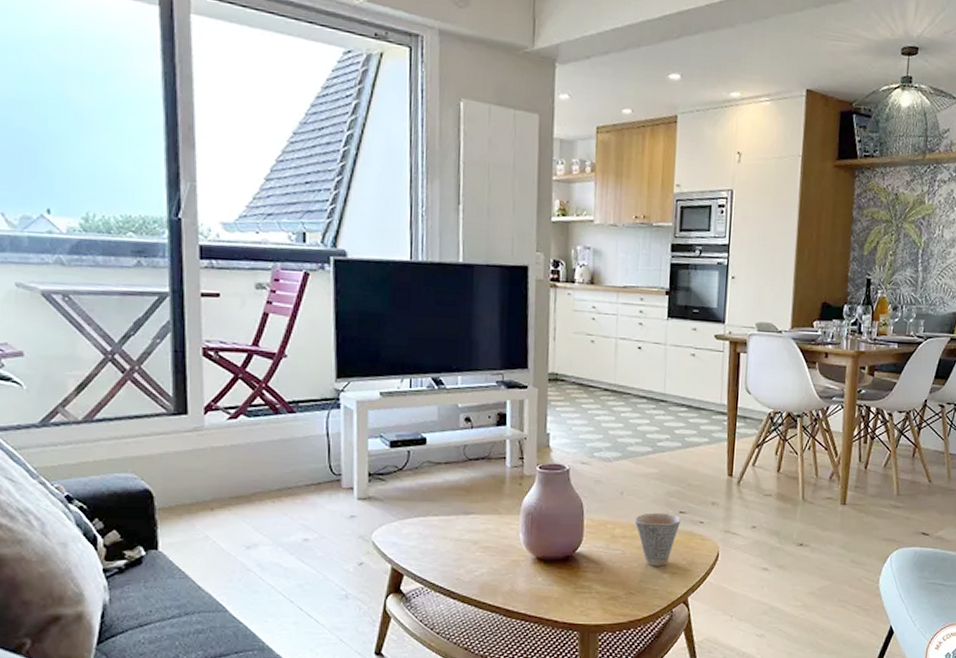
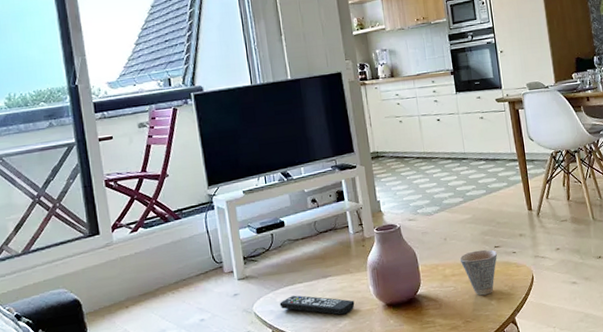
remote control: none [405,529,499,562] -> present [279,295,355,315]

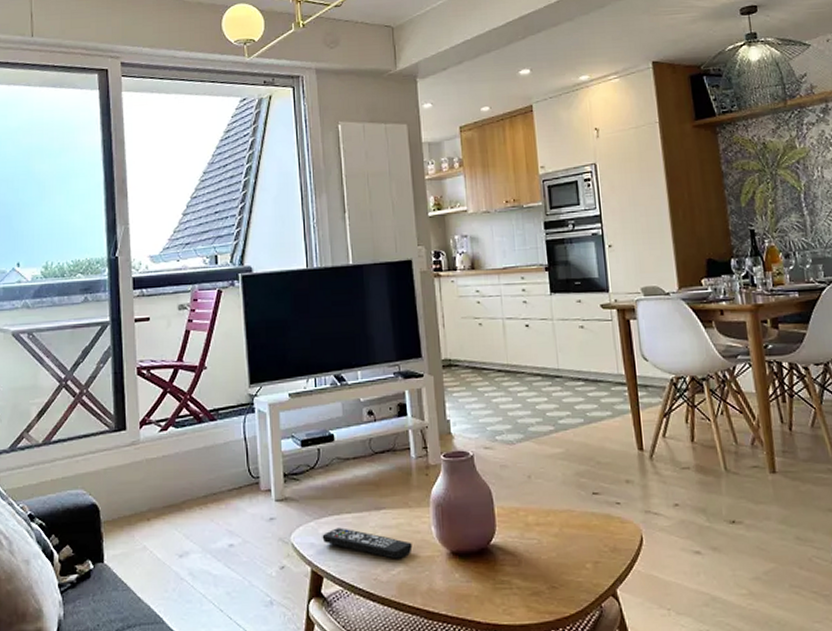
cup: present [459,249,497,296] -> none [546,495,595,555]

